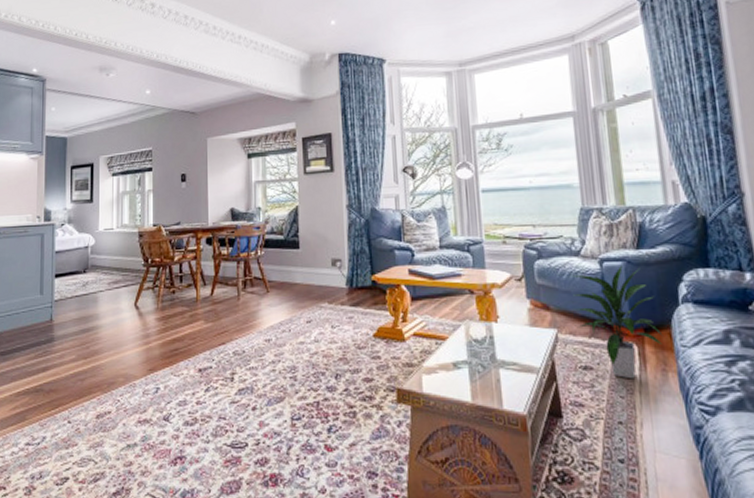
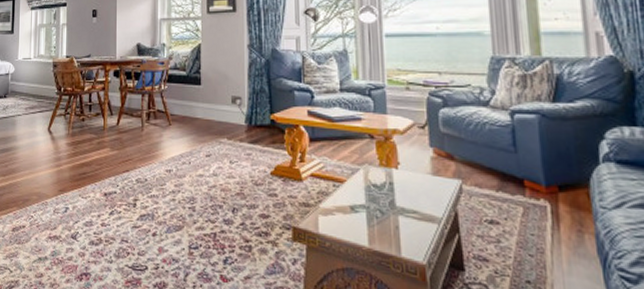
indoor plant: present [571,265,663,379] -> none [479,118,580,238]

